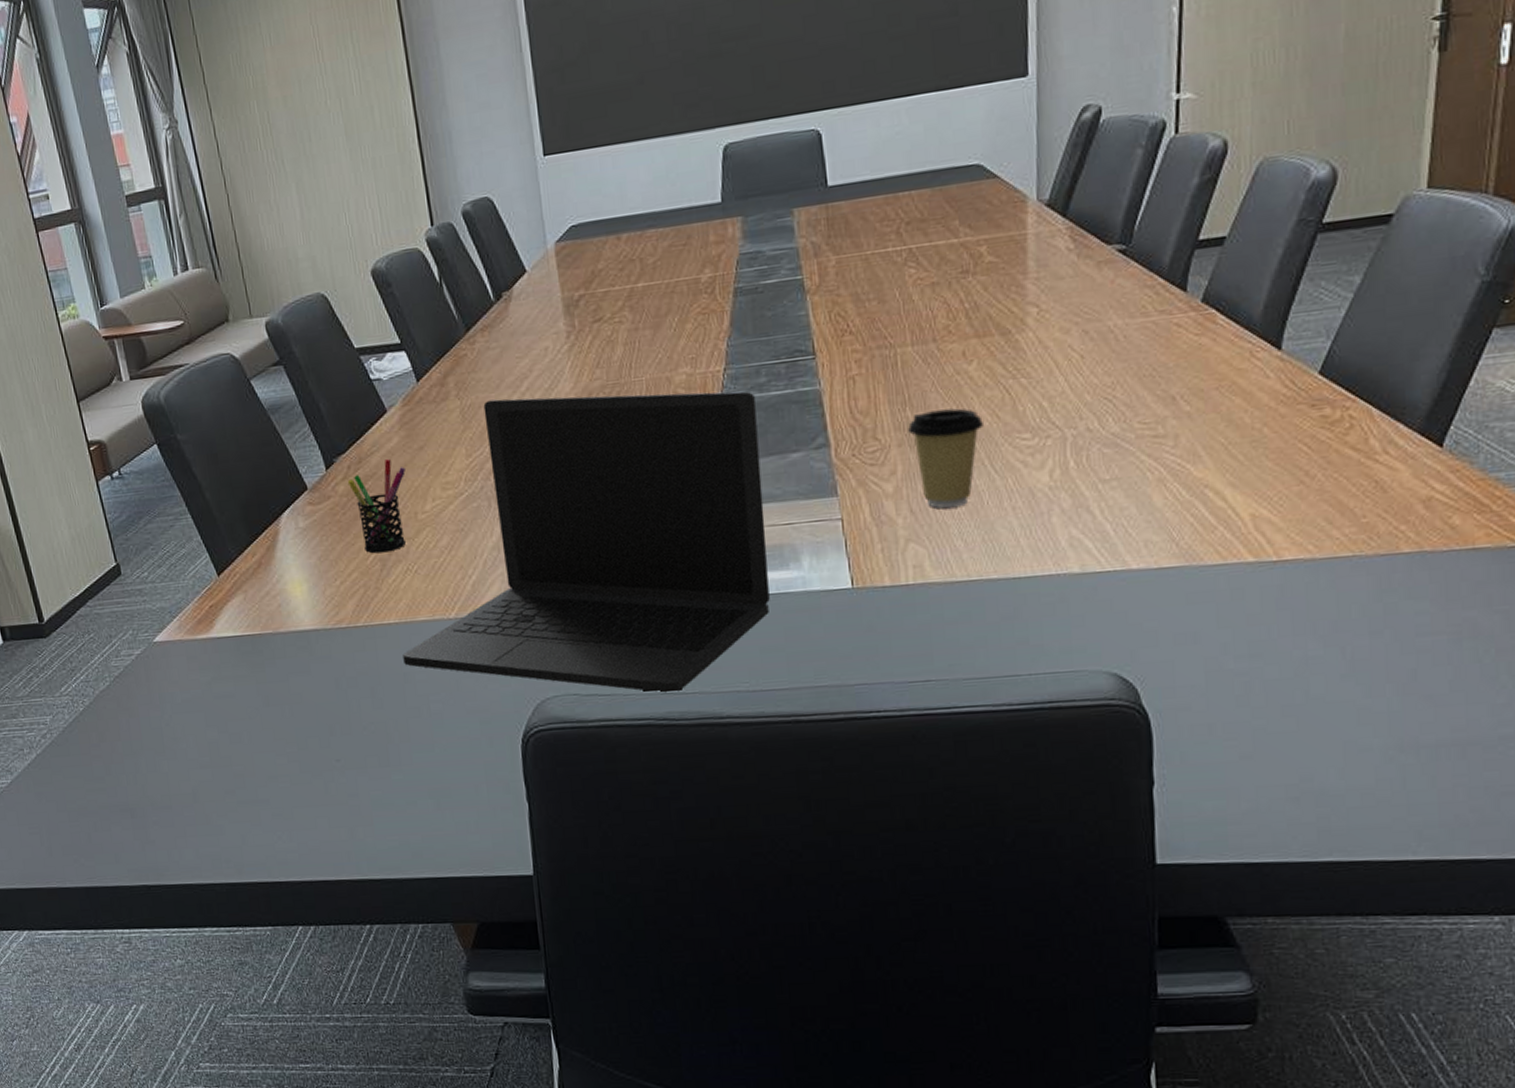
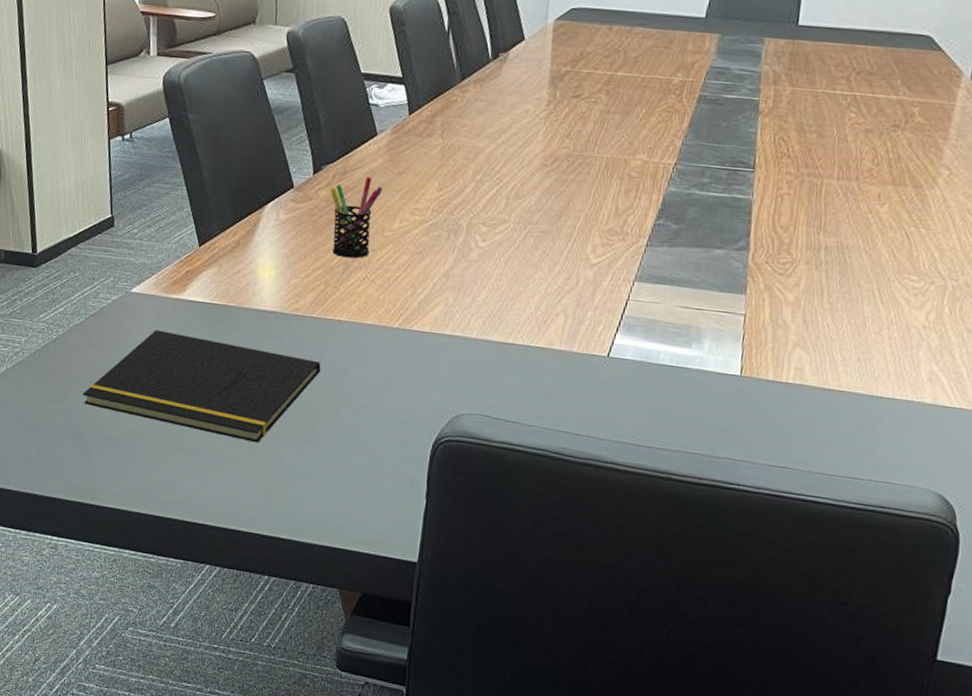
notepad: none [124,673,380,779] -> present [82,330,321,443]
laptop: present [403,391,770,693] -> none [345,145,696,433]
coffee cup: present [908,408,983,508] -> none [817,239,882,326]

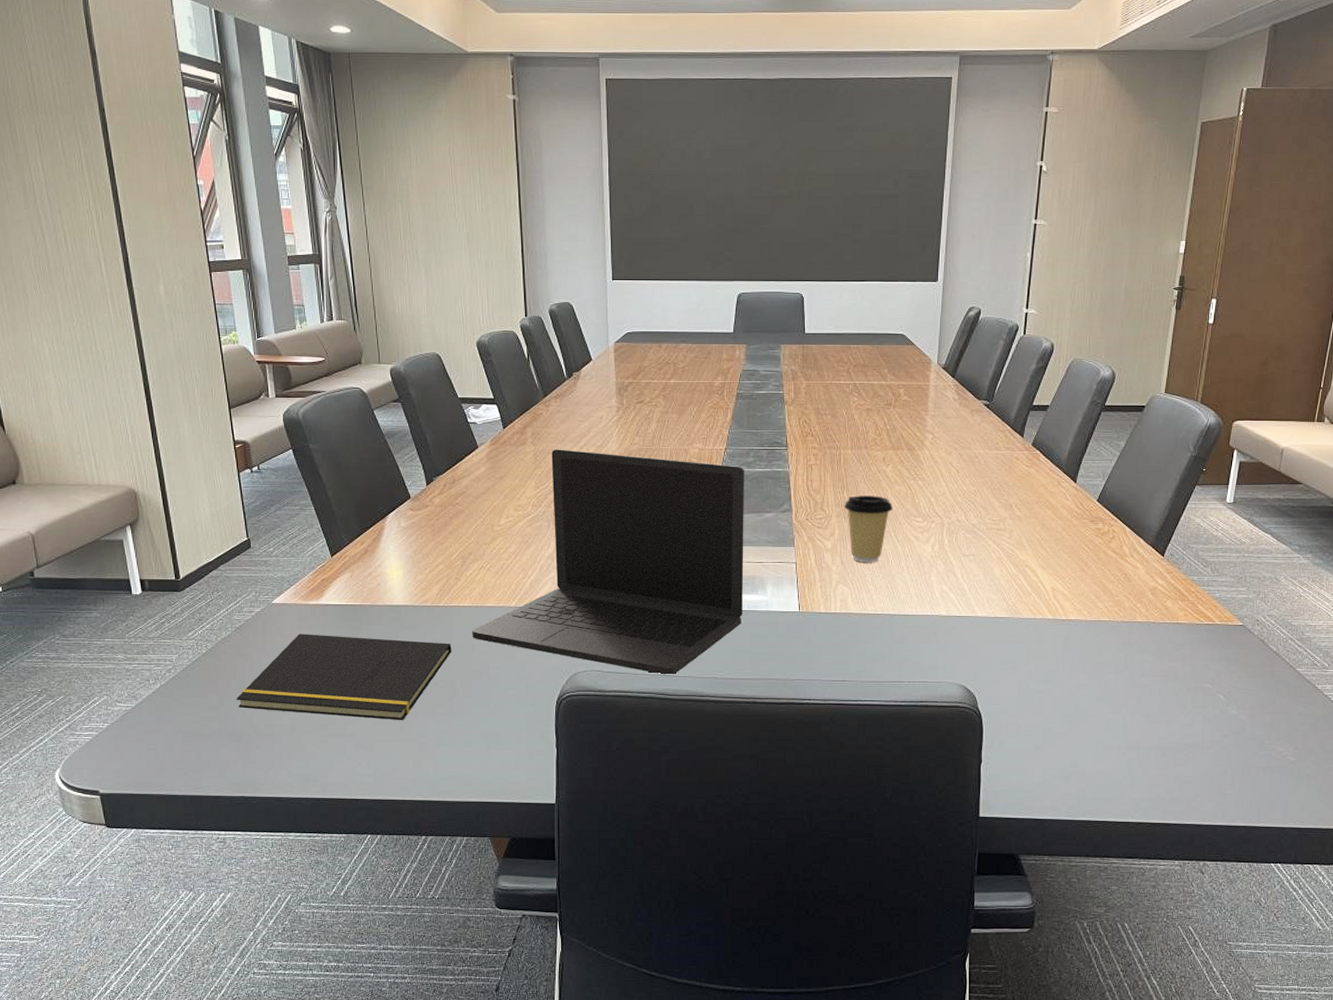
pen holder: present [329,176,382,259] -> none [442,482,488,552]
laptop: none [345,145,696,433] -> present [472,449,744,675]
coffee cup: none [817,239,882,326] -> present [844,495,893,563]

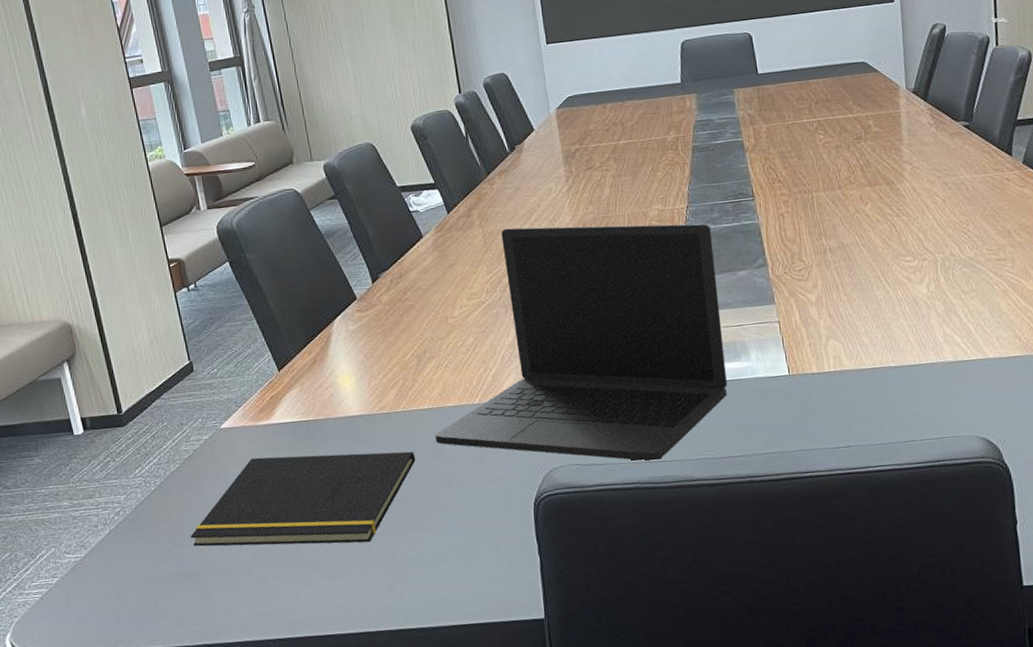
coffee cup: present [844,495,893,563] -> none [824,238,878,313]

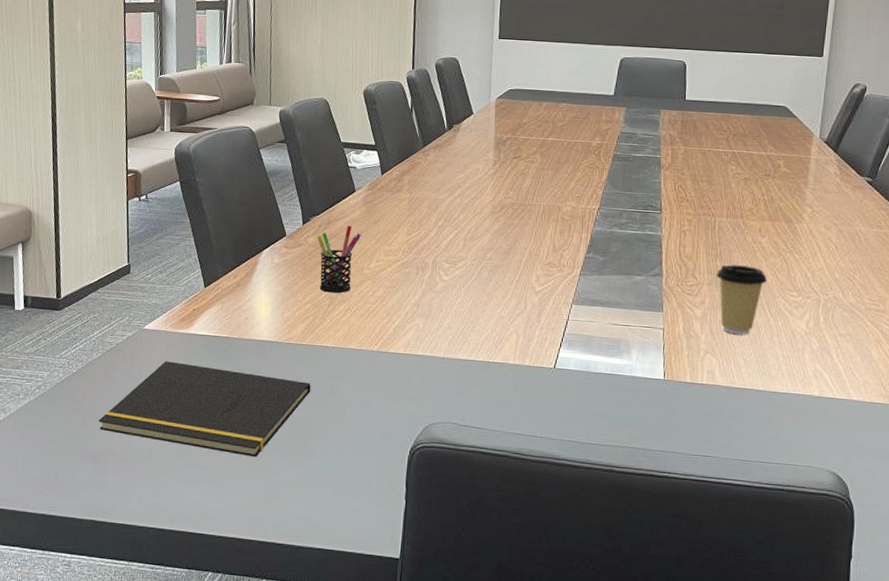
pen holder: none [390,274,438,352] -> present [316,224,361,294]
laptop: present [435,223,727,462] -> none [332,198,616,435]
coffee cup: none [824,238,878,313] -> present [717,264,767,335]

